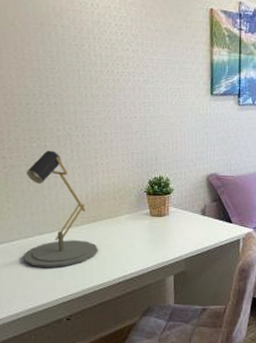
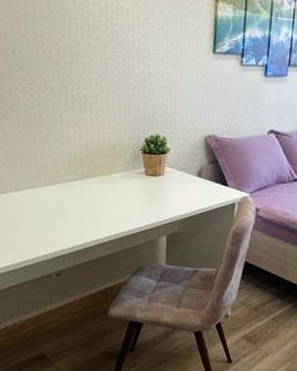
desk lamp: present [23,150,98,268] -> none [14,101,91,223]

